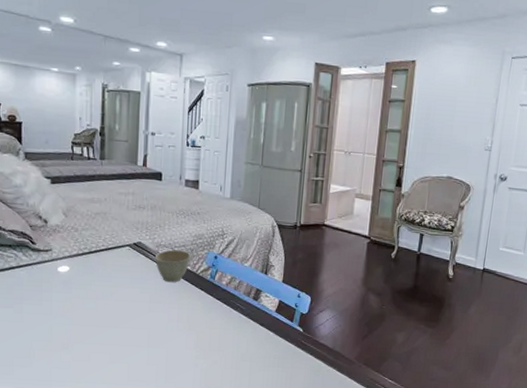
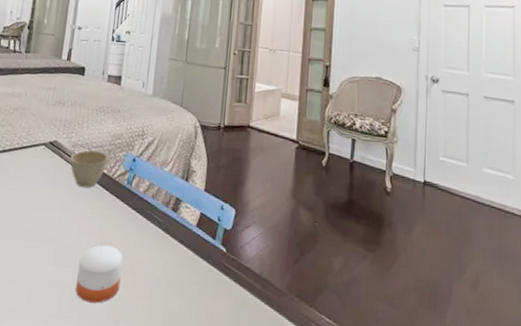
candle: none [170,329,210,375] -> present [76,244,123,303]

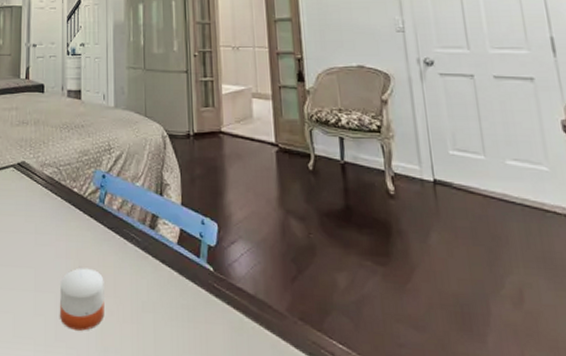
cup: present [70,150,108,188] -> none [39,169,77,209]

